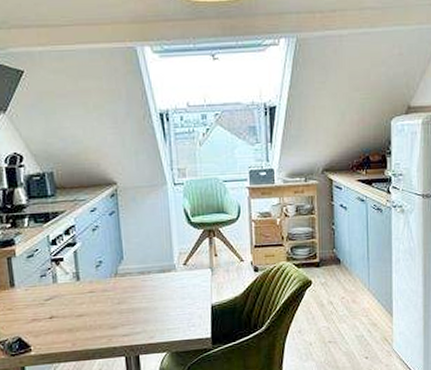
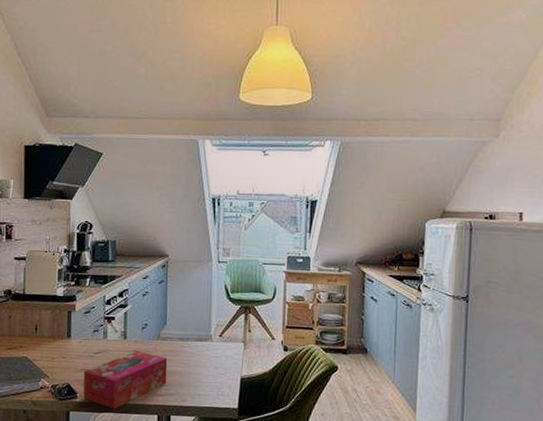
tissue box: none [34,291,131,357] -> present [83,351,168,409]

